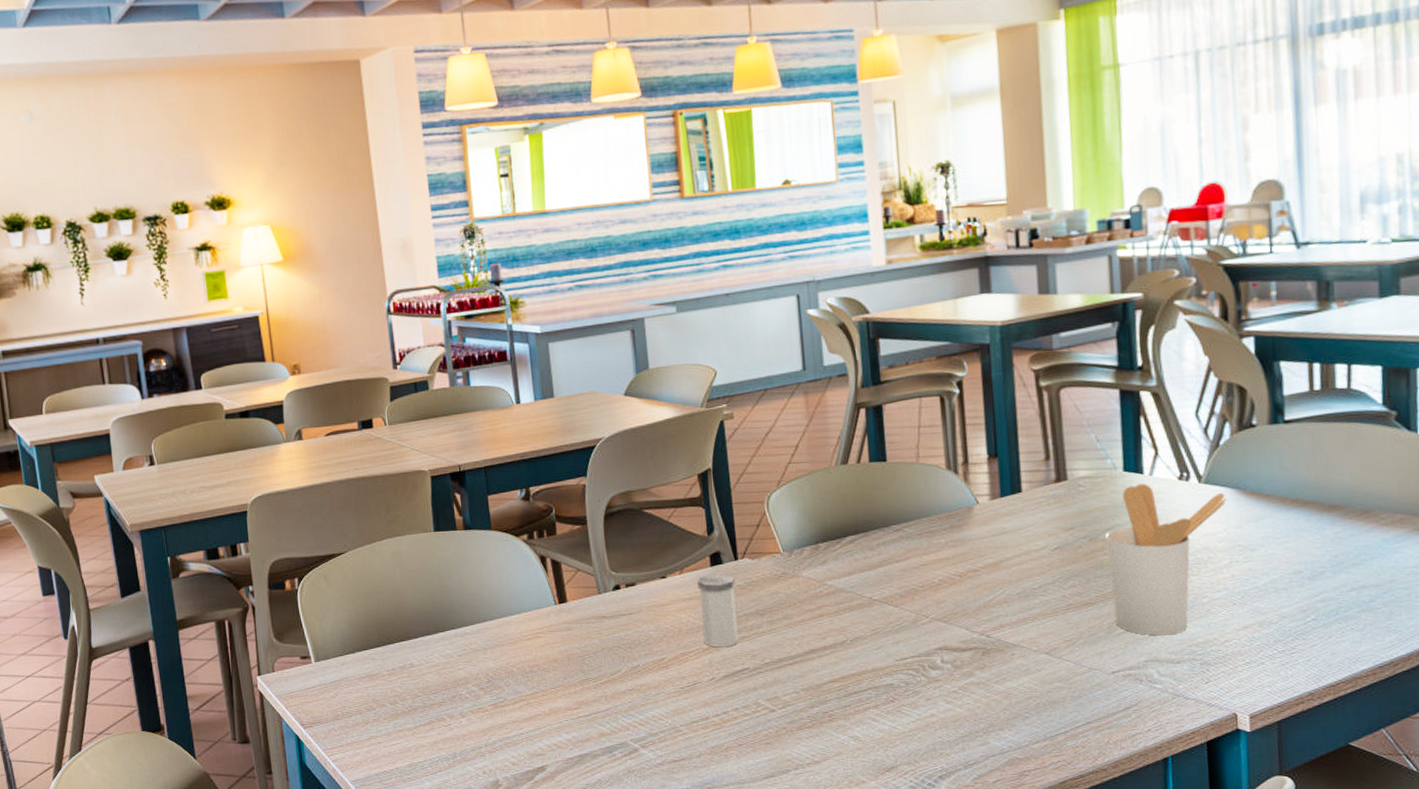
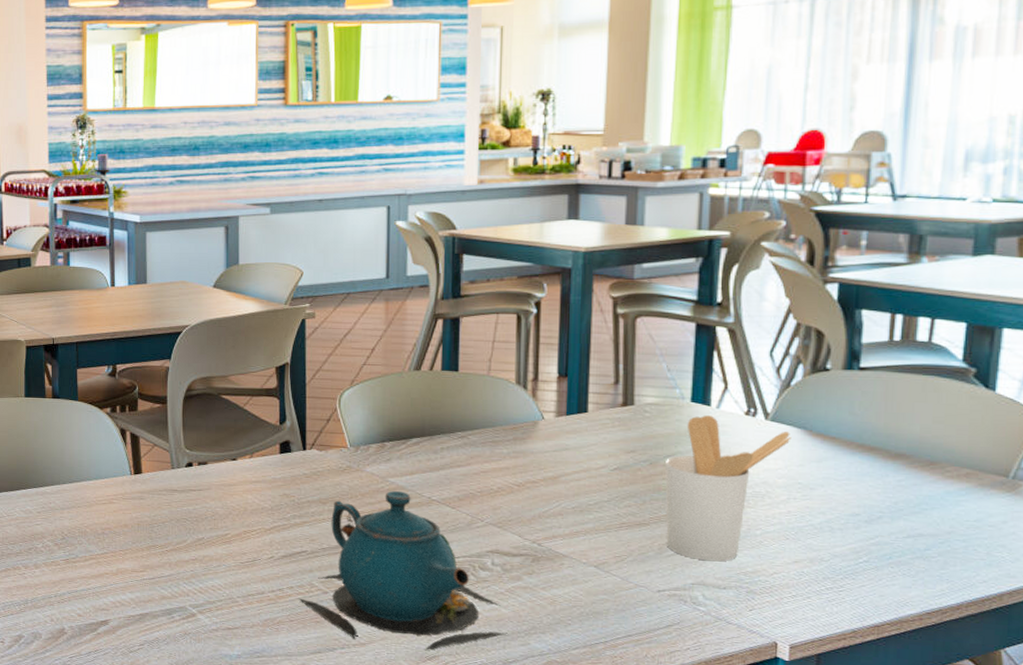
salt shaker: present [697,574,739,648] -> none [265,461,302,530]
teapot: none [745,594,965,762] -> present [298,491,507,651]

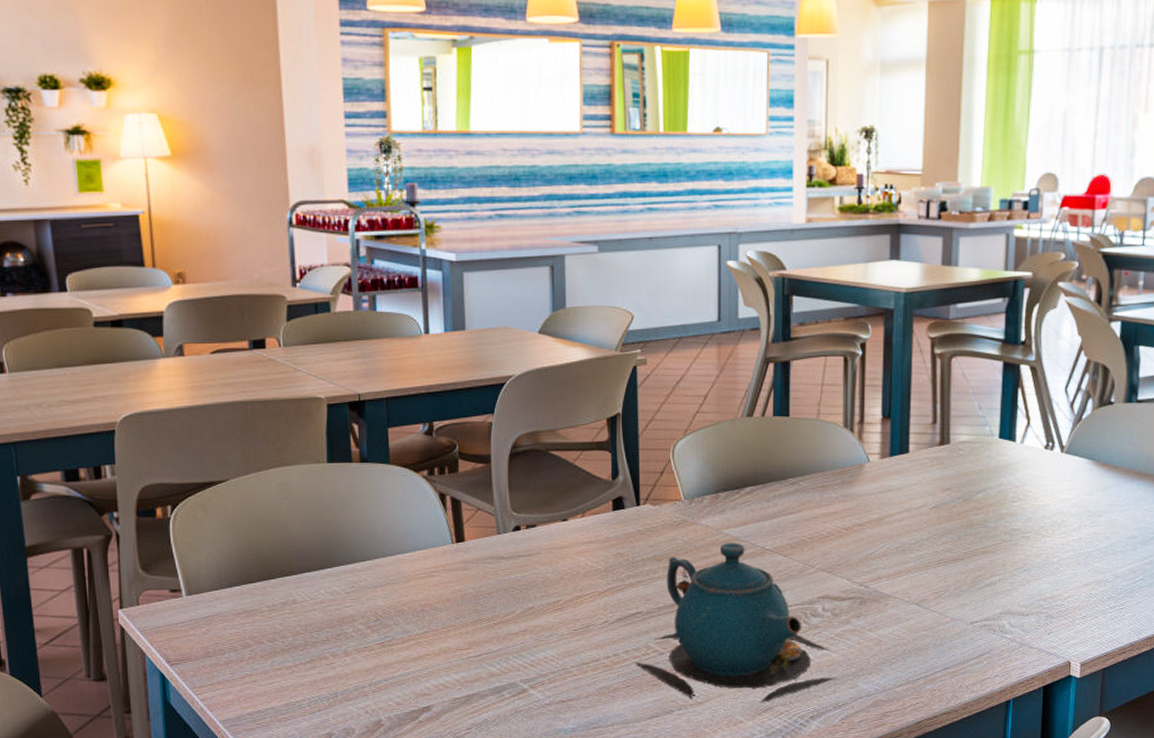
utensil holder: present [665,415,792,562] -> none [977,451,1083,590]

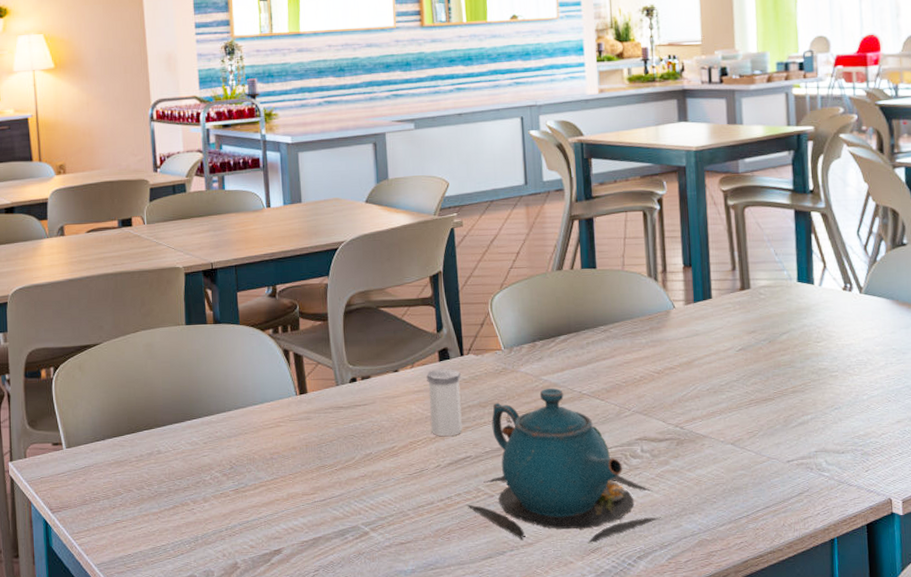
salt shaker: none [598,519,635,591] -> present [426,369,462,437]

